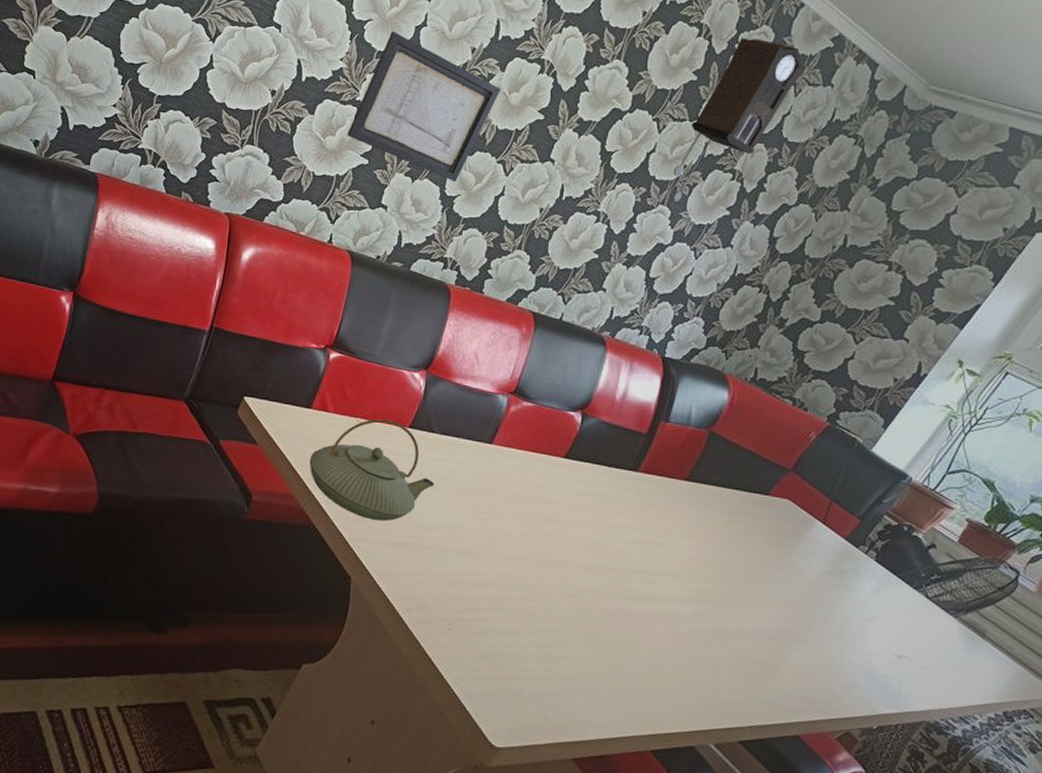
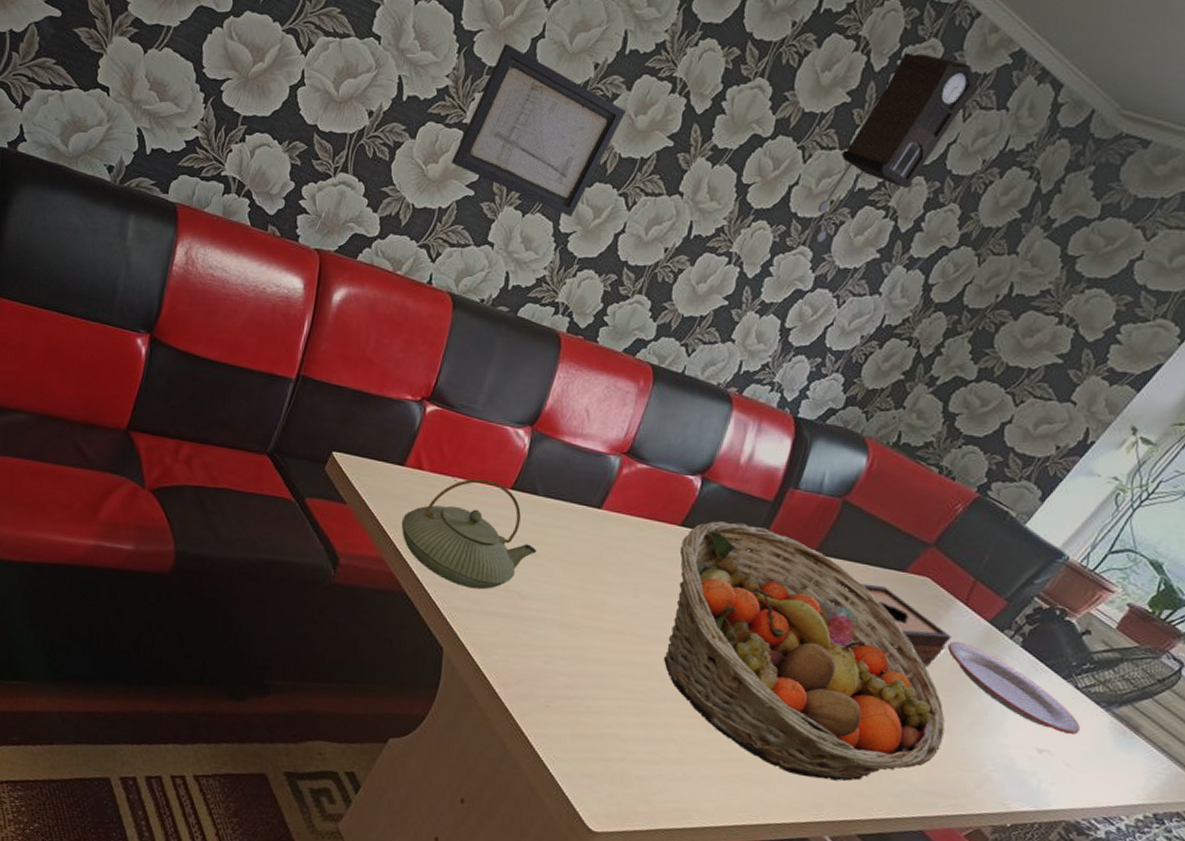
fruit basket: none [555,453,813,691] -> present [664,521,946,781]
tissue box: none [705,506,813,583] -> present [833,583,952,668]
plate: none [810,557,932,640] -> present [947,641,1080,734]

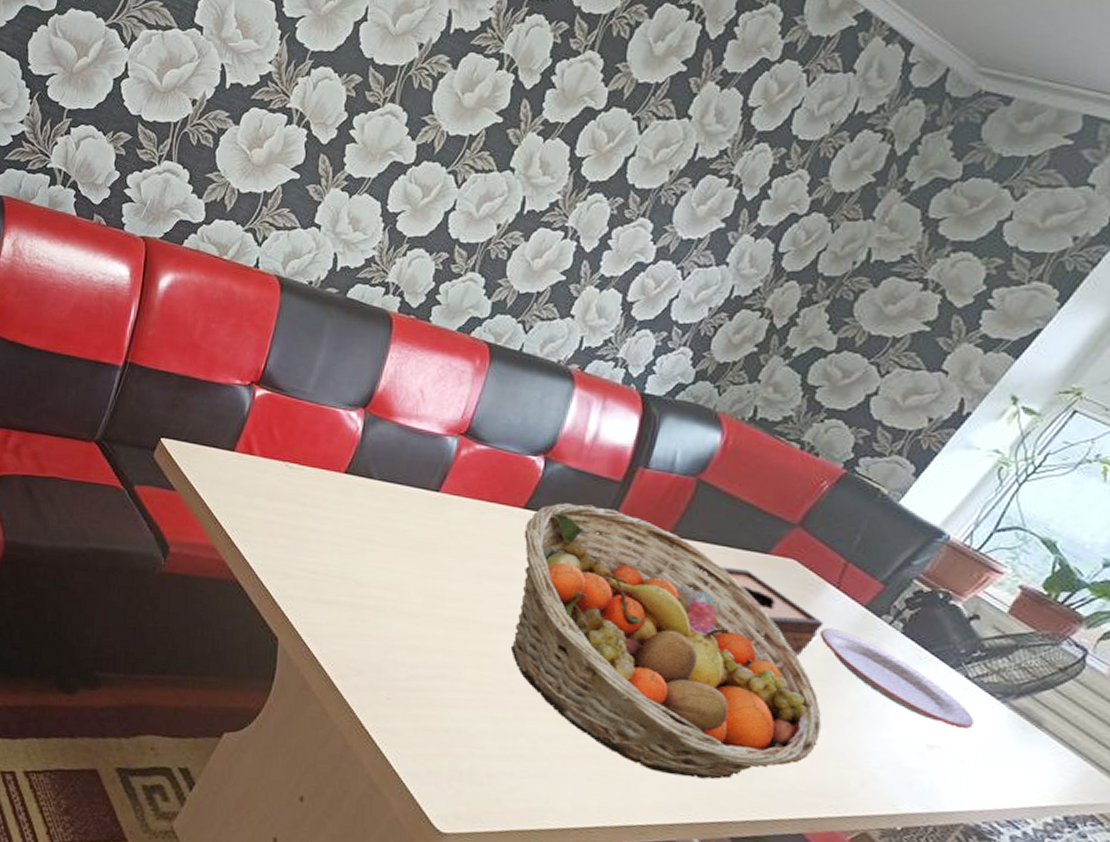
teapot: present [401,478,537,590] -> none [232,463,374,577]
wall art: present [452,44,626,218] -> none [276,28,452,197]
pendulum clock: present [816,52,978,243] -> none [656,19,822,214]

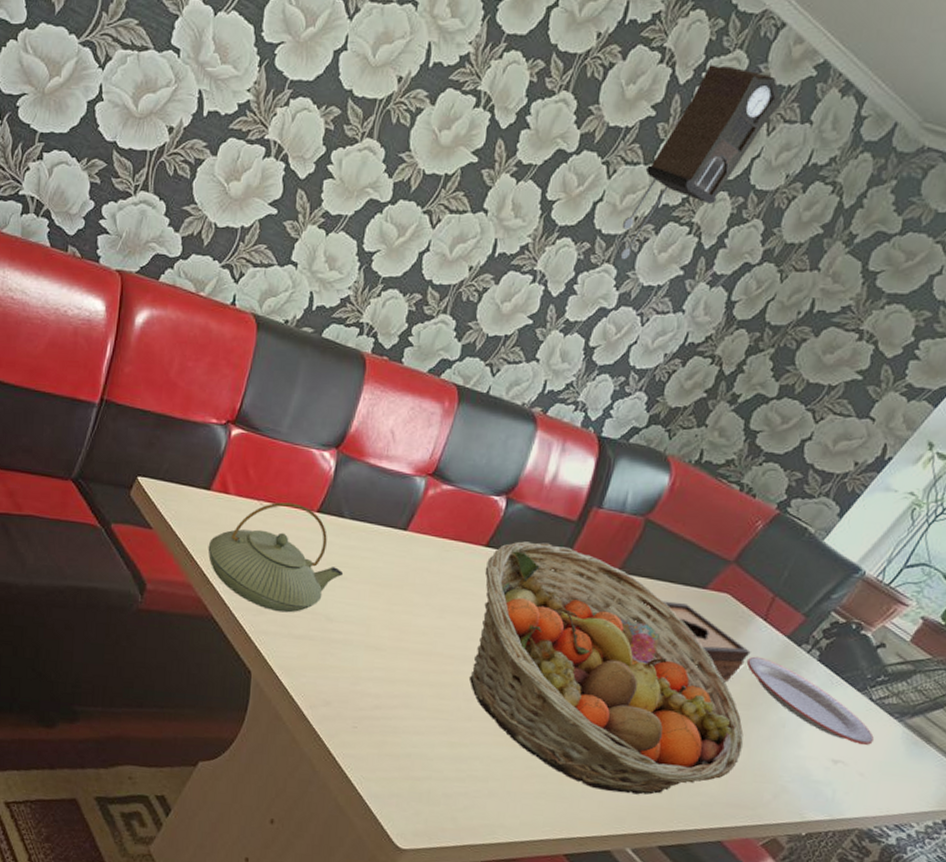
teapot: none [232,463,374,577] -> present [208,502,344,613]
pendulum clock: none [656,19,822,214] -> present [620,65,783,260]

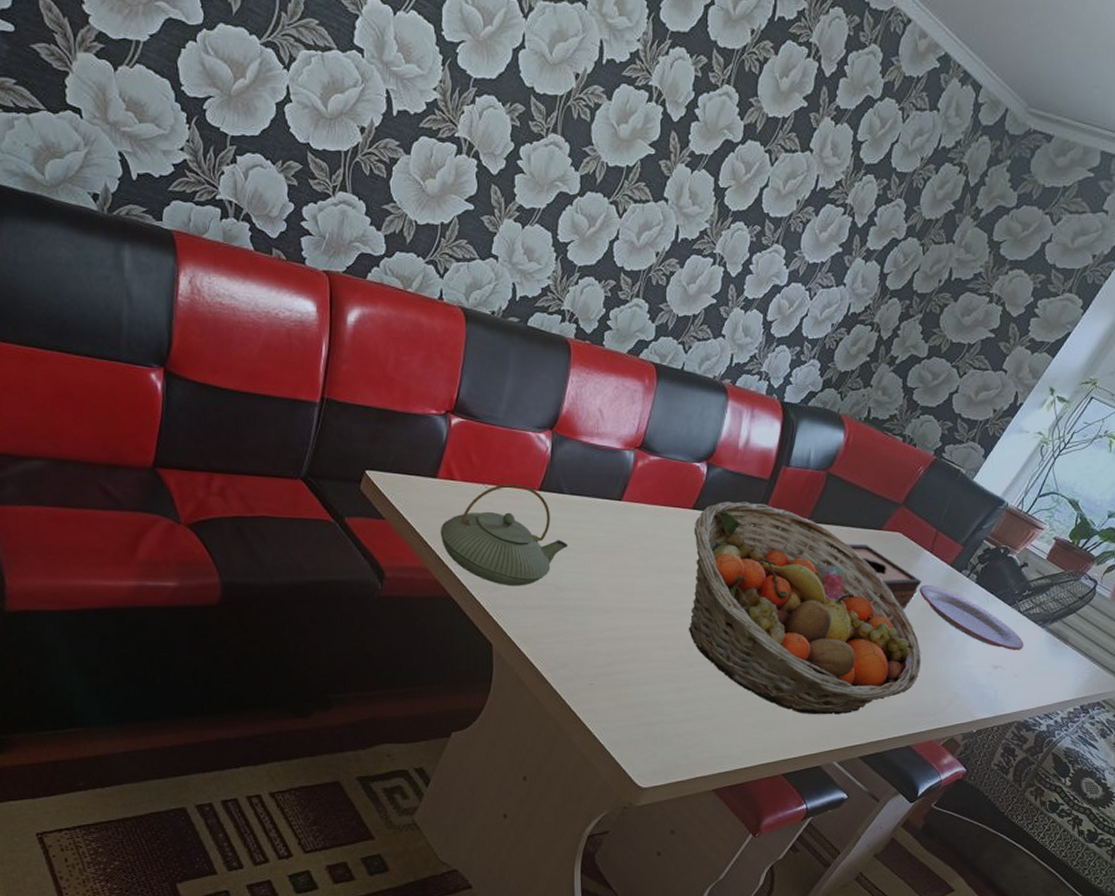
pendulum clock: present [620,65,783,260] -> none [786,58,913,241]

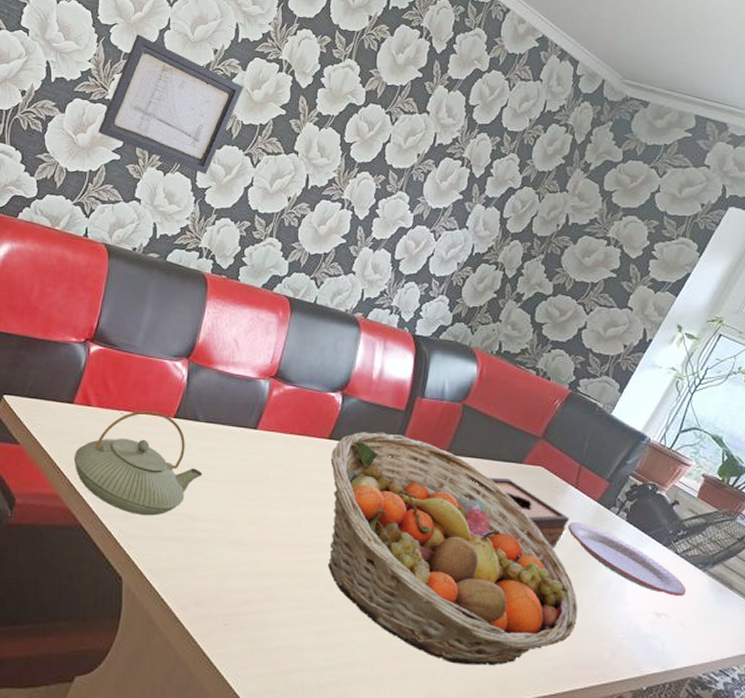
wall art: none [448,55,608,227] -> present [98,35,243,175]

